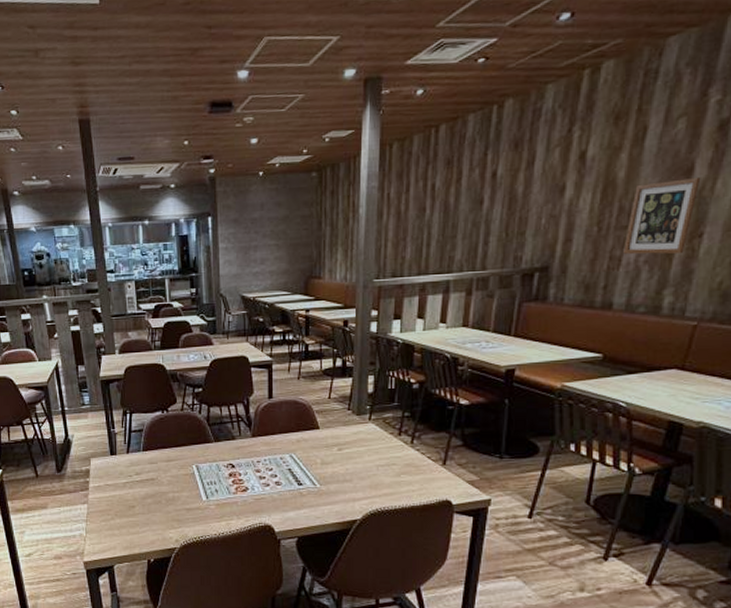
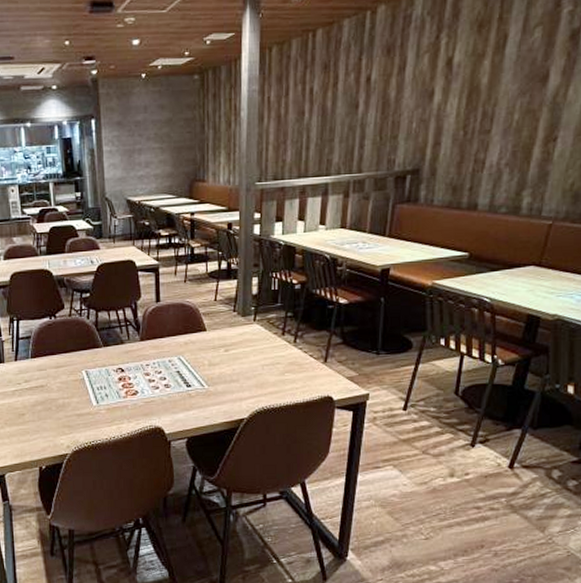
wall art: present [623,176,701,255] -> none [487,83,555,158]

